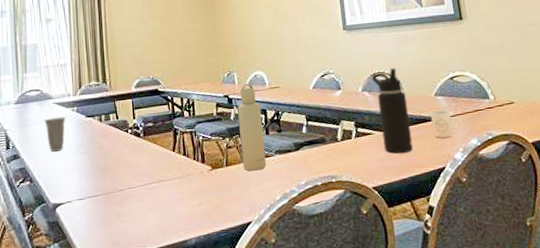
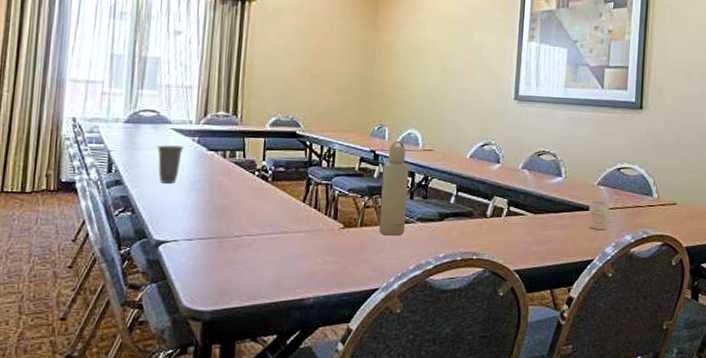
water bottle: present [371,68,413,154] -> none [534,149,568,240]

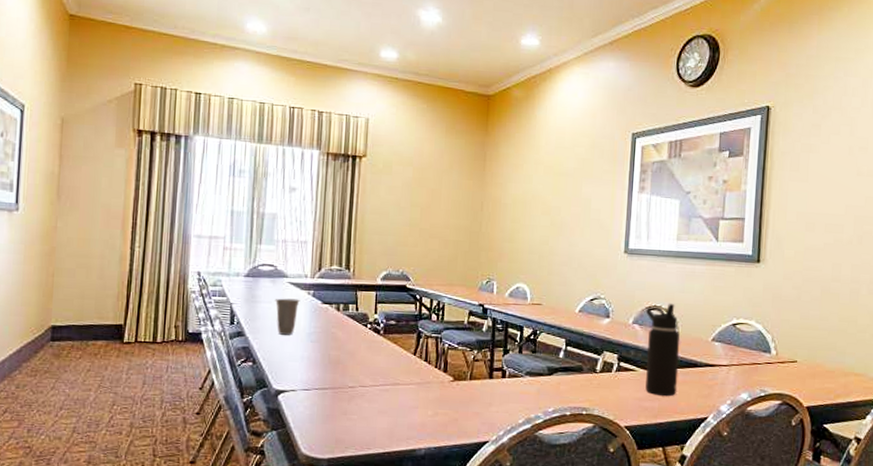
bottle: present [379,140,410,236] -> none [488,294,518,390]
water bottle: none [534,149,568,240] -> present [645,304,681,397]
mug: present [588,200,619,230] -> none [701,357,734,387]

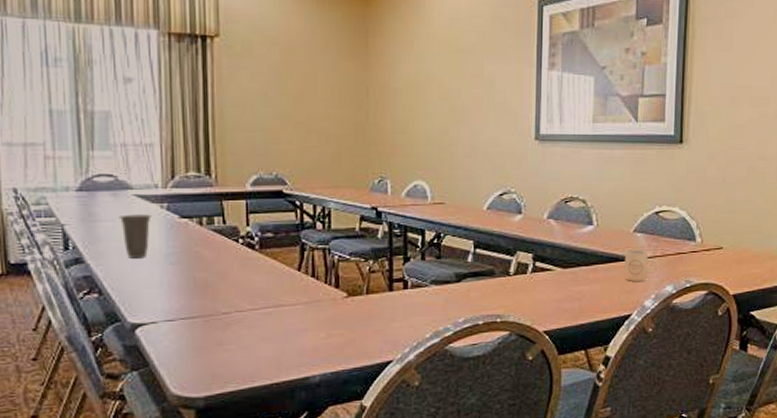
water bottle: present [645,304,681,397] -> none [561,194,600,296]
mug: none [701,357,734,387] -> present [624,249,658,281]

